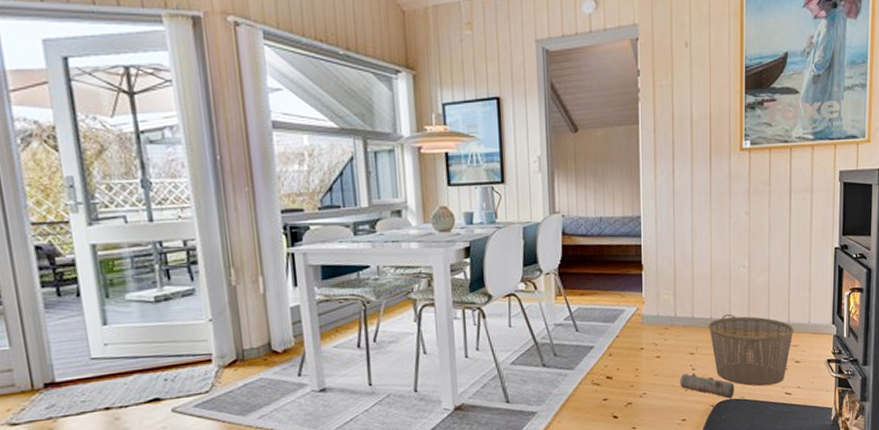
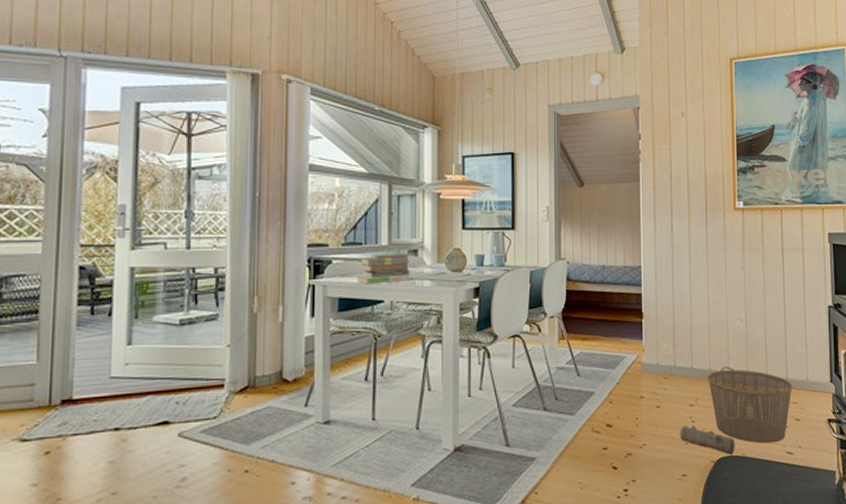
books: none [338,215,396,250] -> present [356,253,410,285]

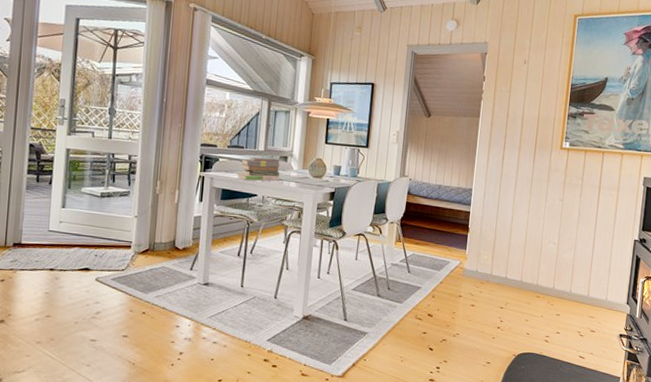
decorative log: present [680,425,735,455] -> none [488,324,535,352]
basket: present [708,366,792,444] -> none [518,280,592,347]

